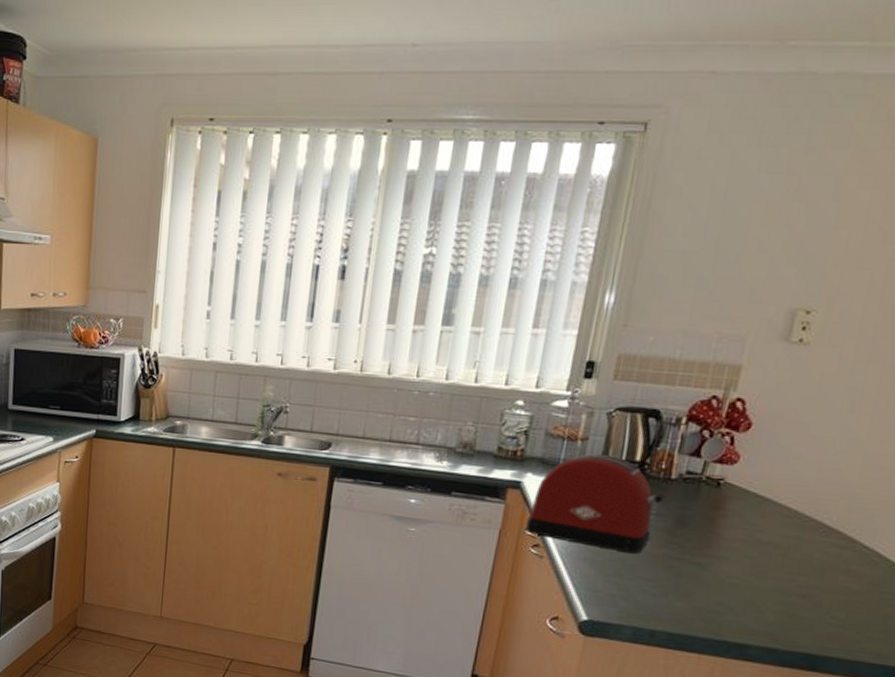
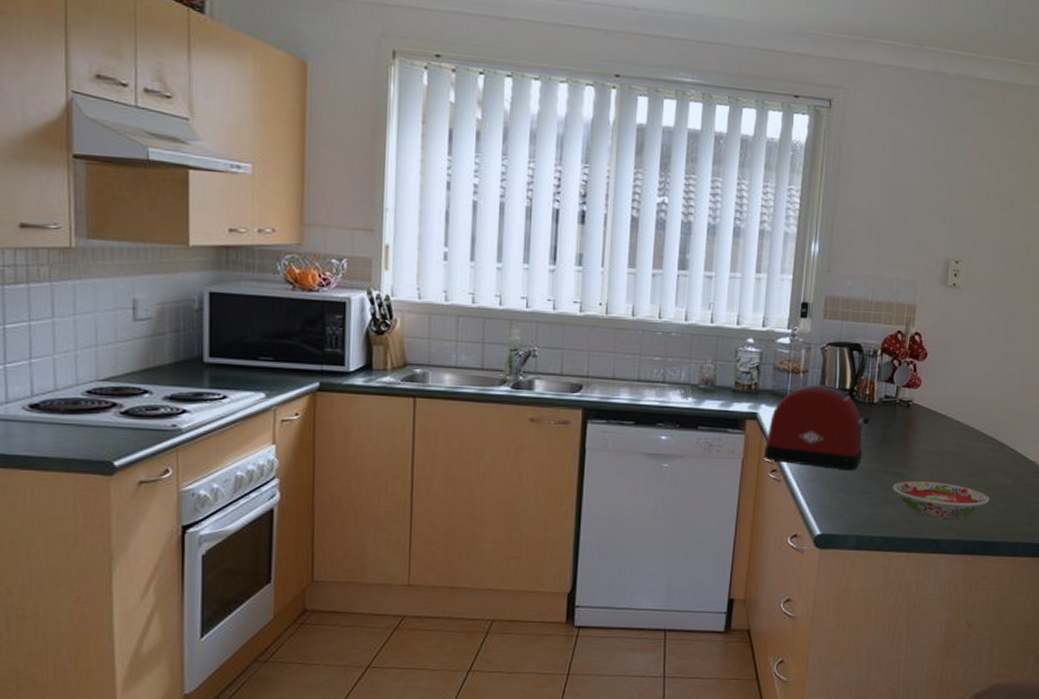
bowl: none [687,571,826,624] -> present [893,480,990,519]

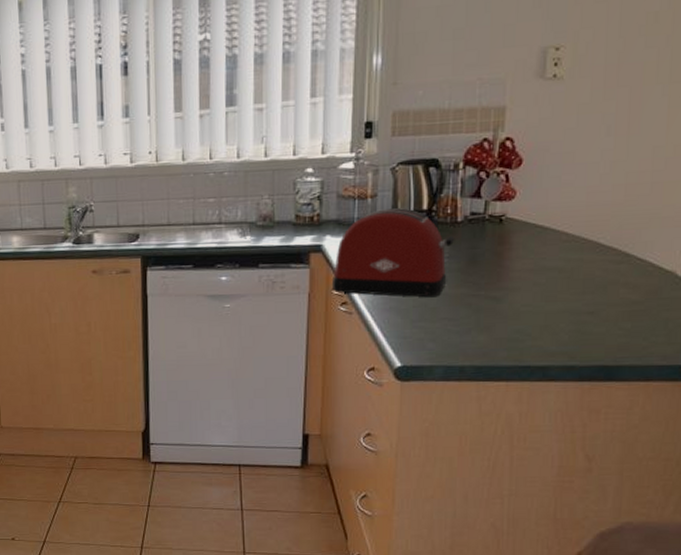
bowl: present [893,480,990,519] -> none [485,302,612,343]

